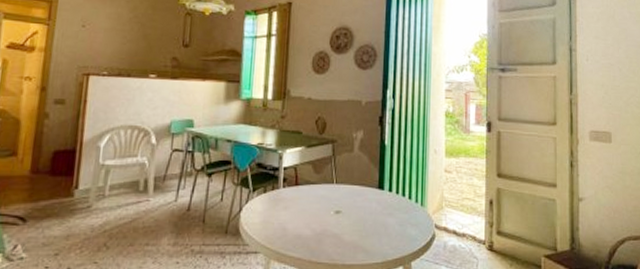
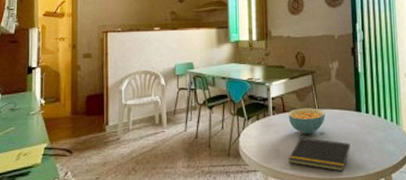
notepad: none [296,216,369,257] -> present [288,138,350,172]
cereal bowl: none [300,182,343,212] -> present [288,108,325,134]

